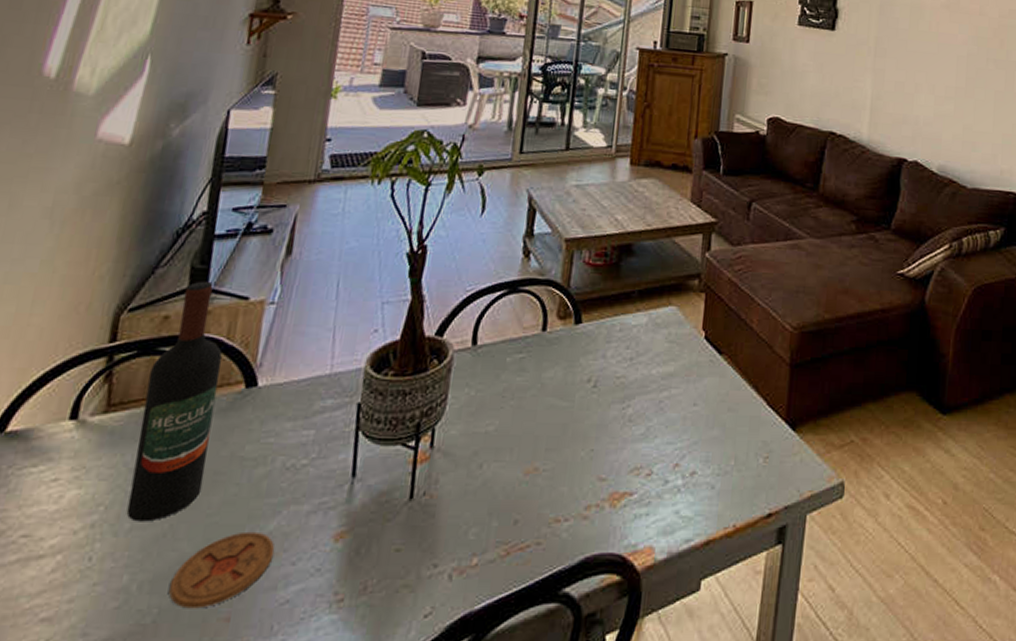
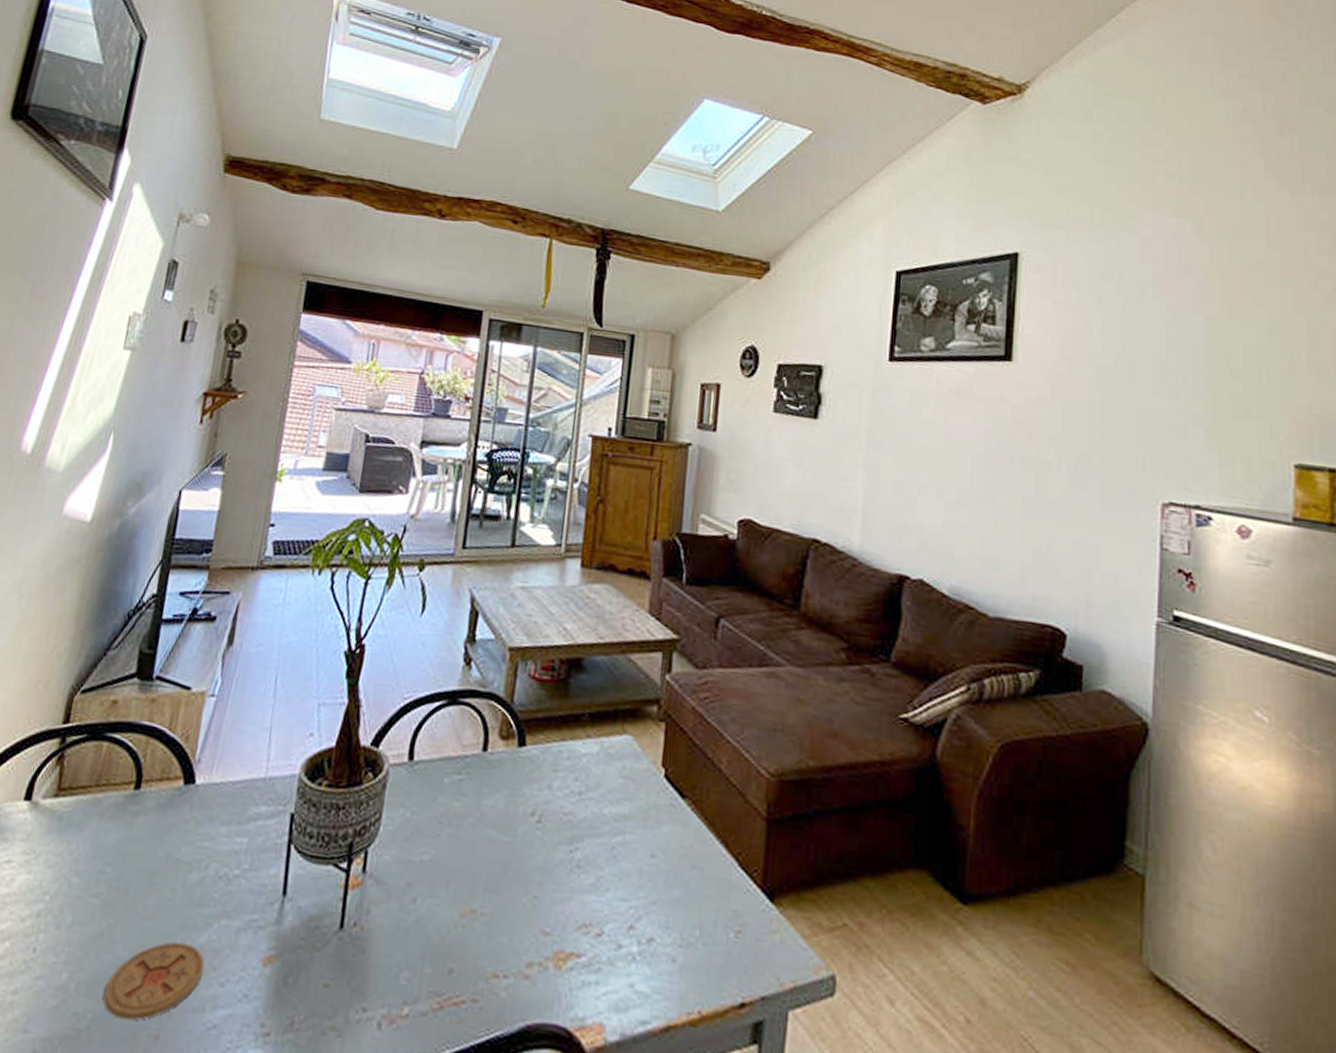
wine bottle: present [126,281,223,522] -> none [69,666,164,918]

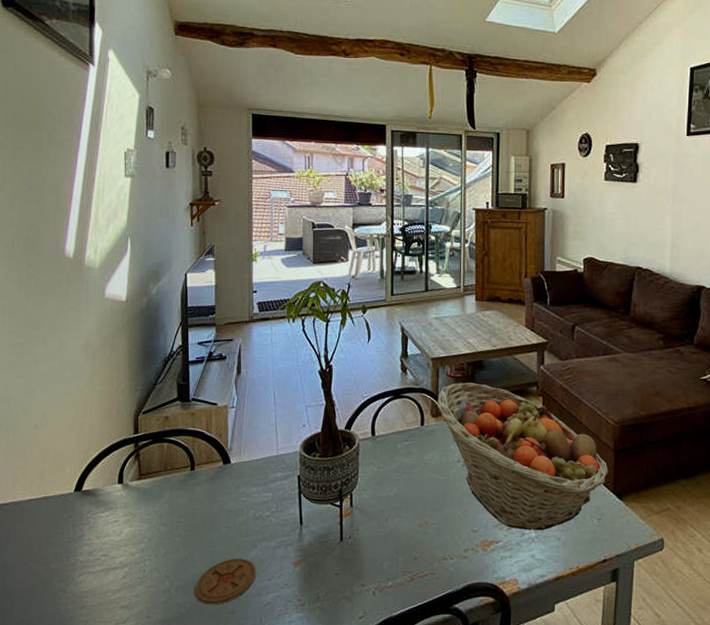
fruit basket: none [509,689,756,944] -> present [437,382,608,531]

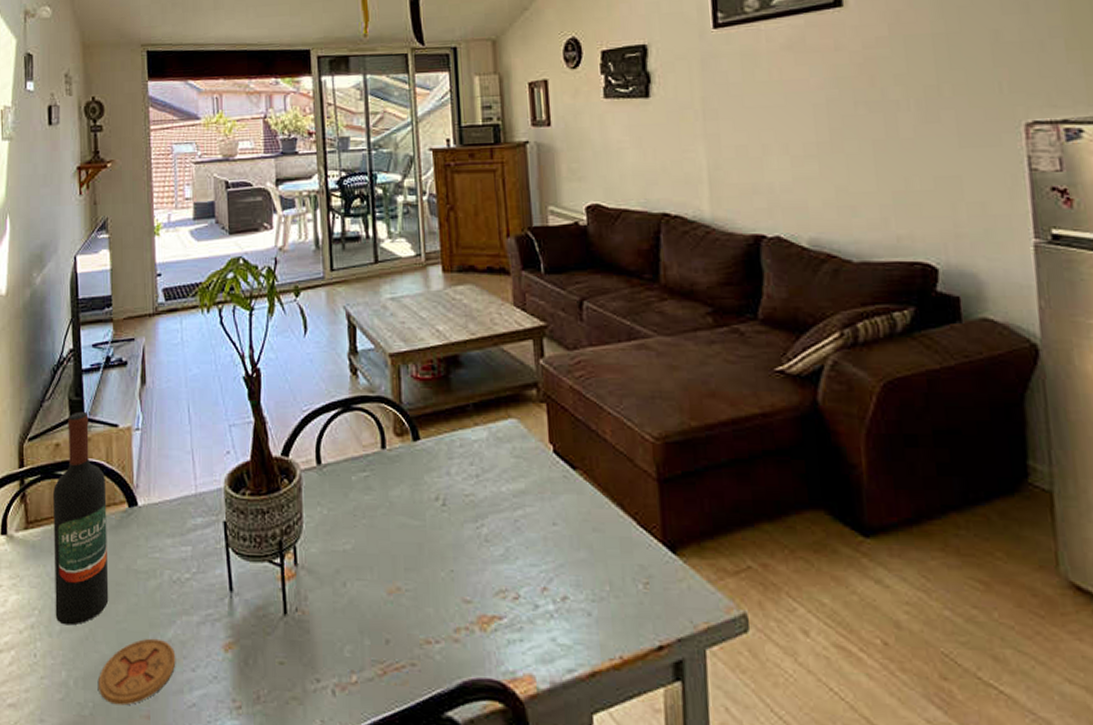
wine bottle: none [161,393,206,550] -> present [53,411,109,626]
fruit basket: present [437,382,608,531] -> none [401,387,652,601]

